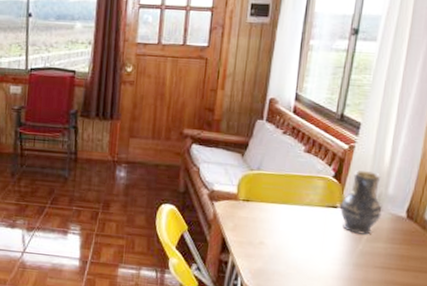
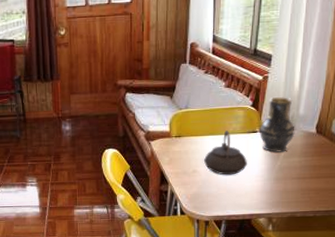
teapot: none [273,201,324,253] -> present [204,130,248,175]

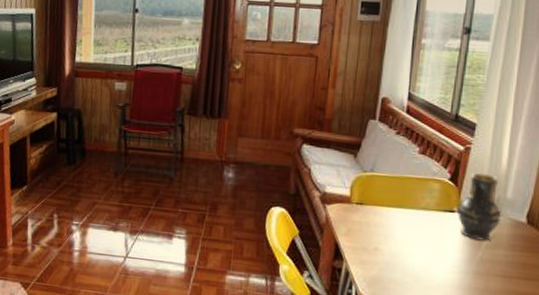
teapot: present [204,130,248,175] -> none [389,205,442,261]

